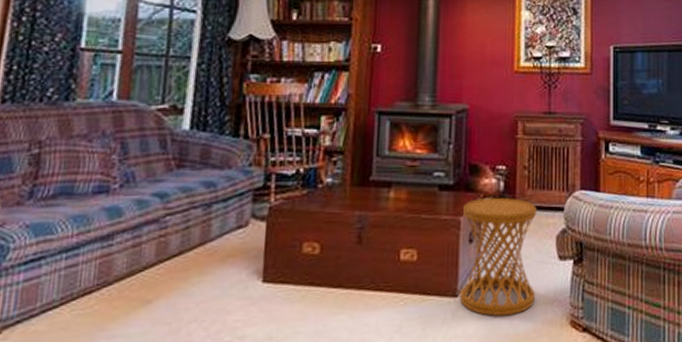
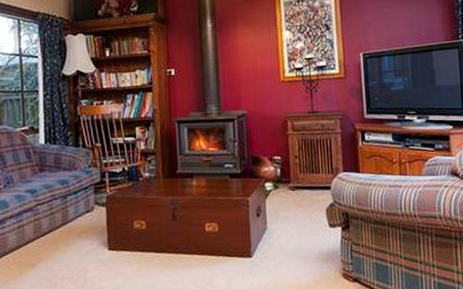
side table: present [459,197,537,317] -> none [249,181,313,272]

